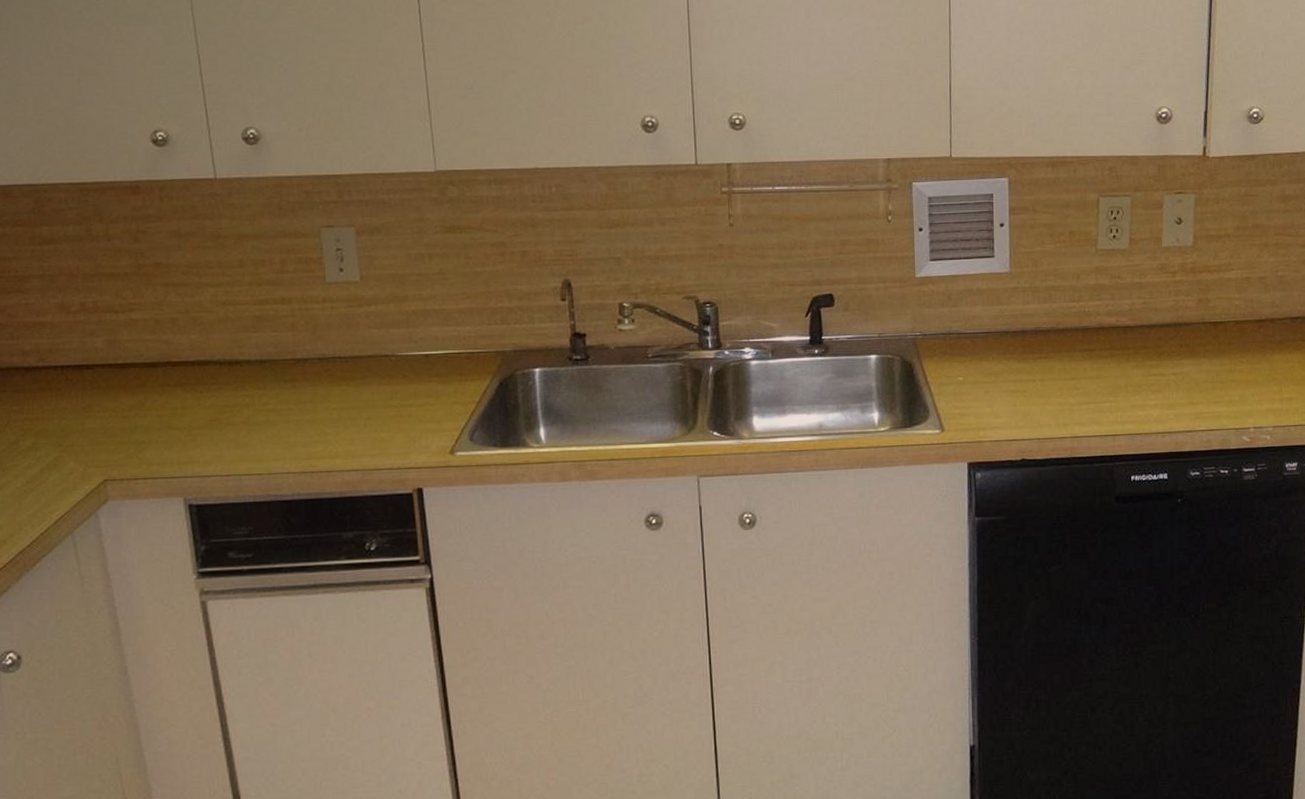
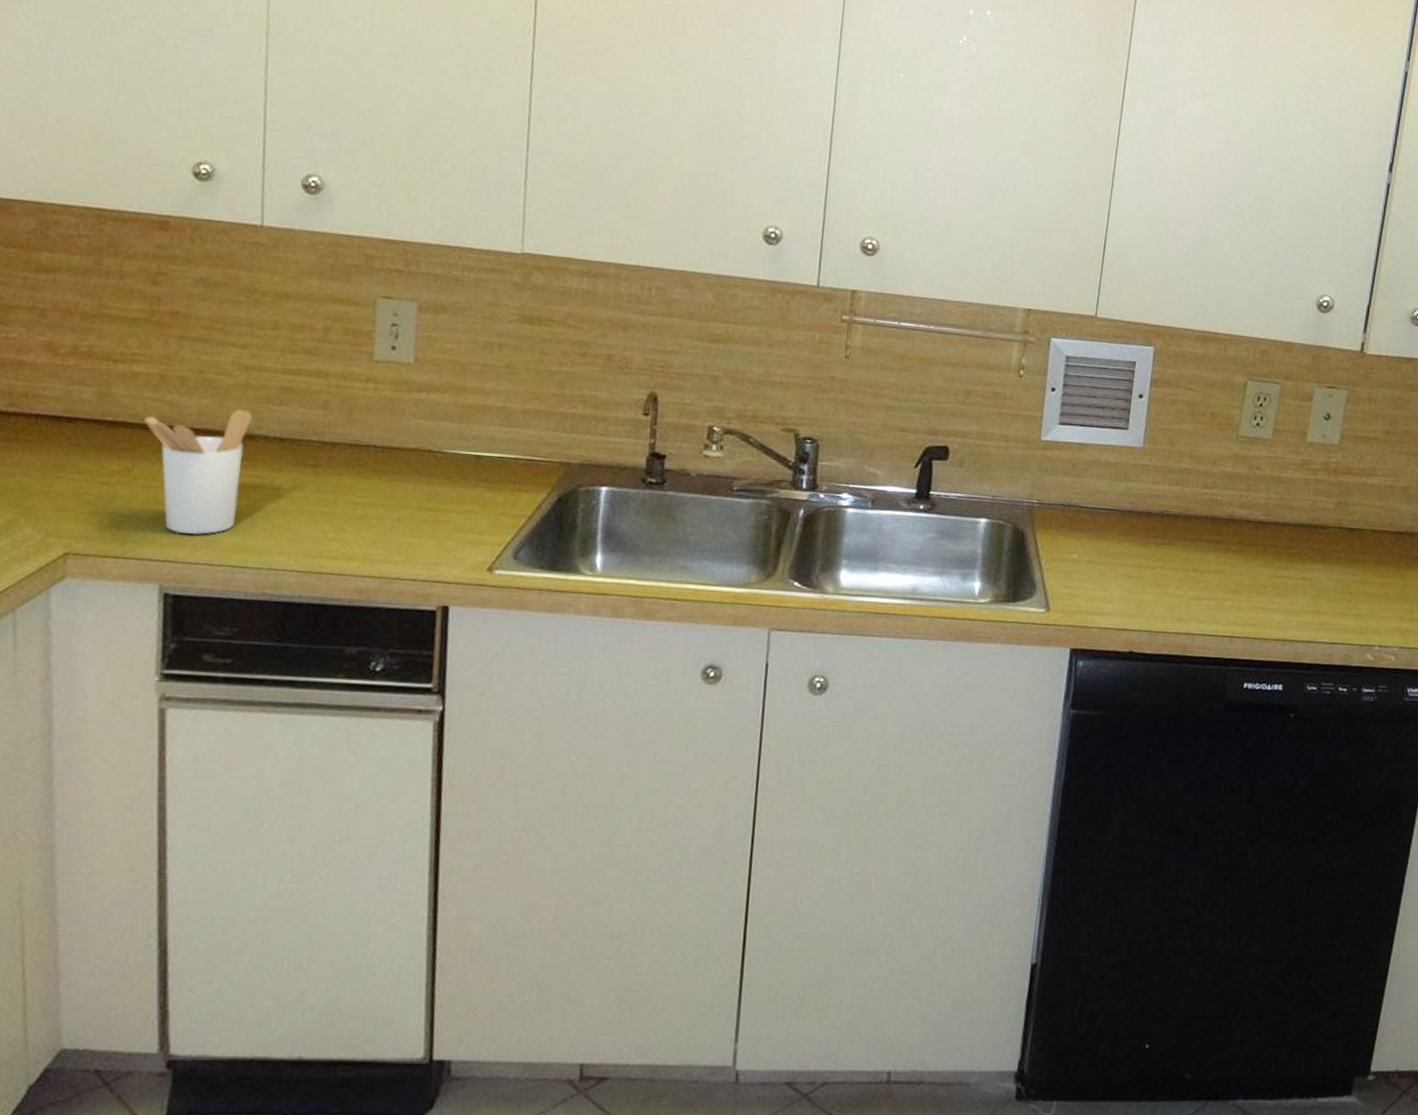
utensil holder: none [148,340,236,452] -> present [144,410,252,535]

